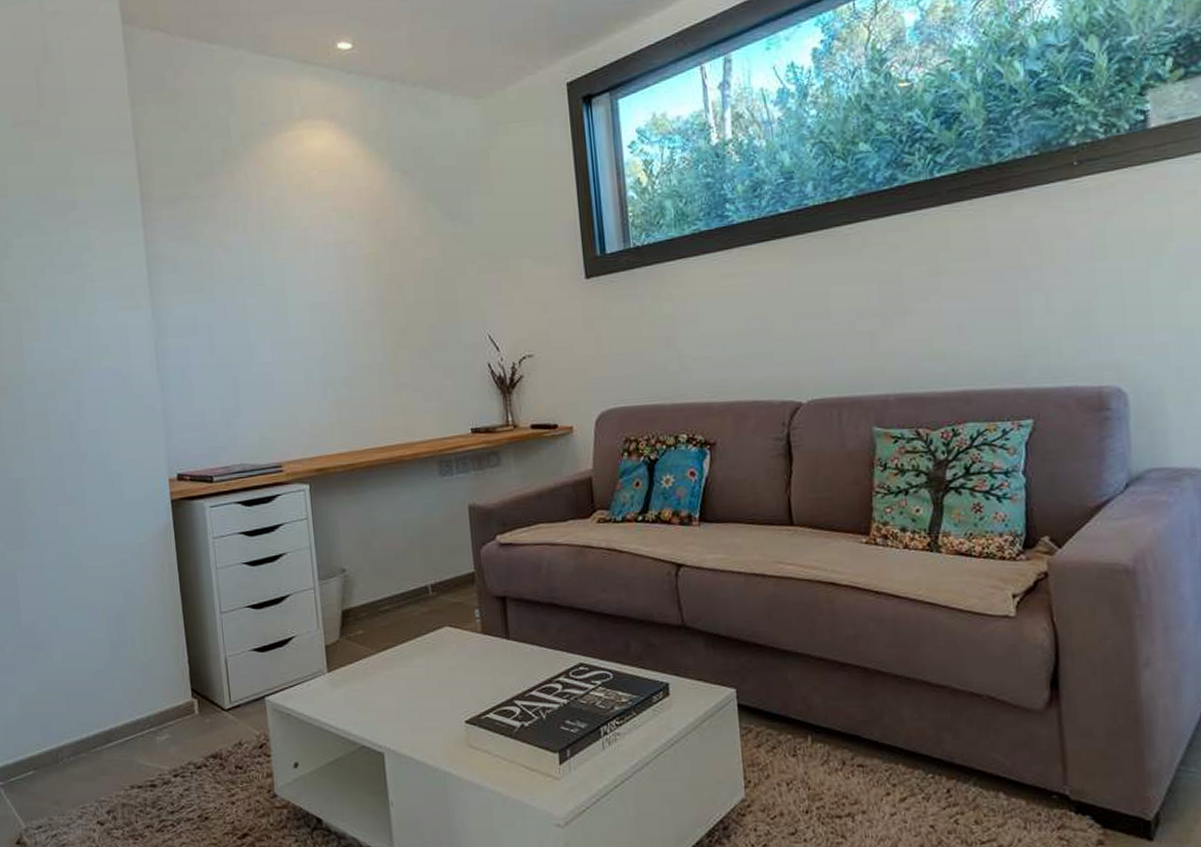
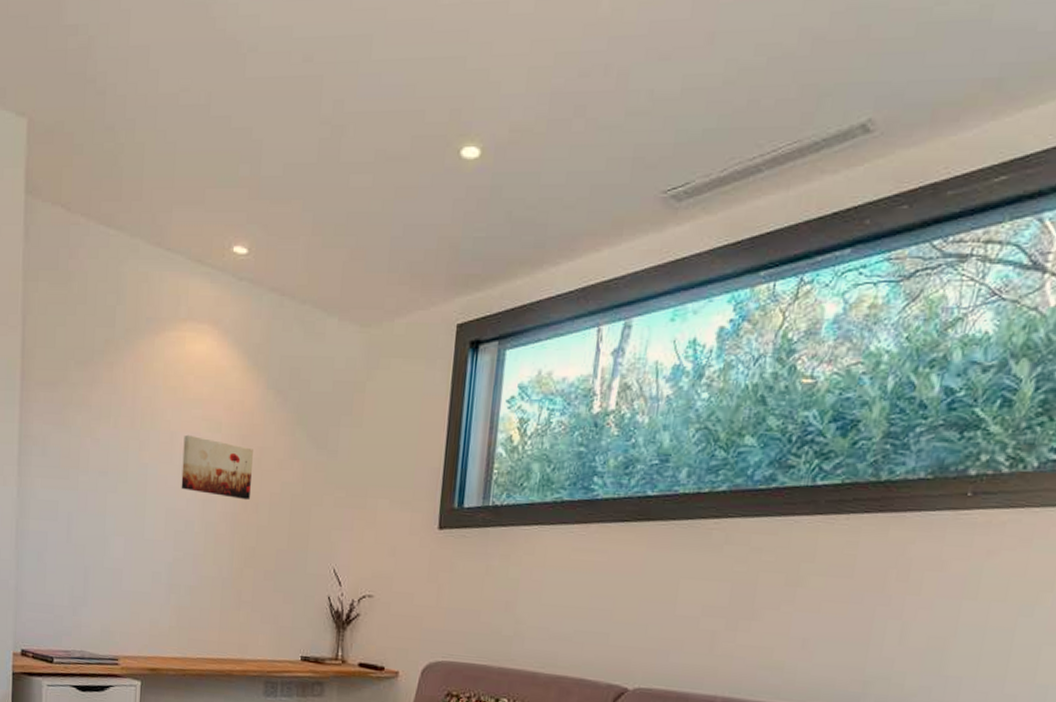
wall art: none [316,228,392,283] -> present [181,434,253,501]

